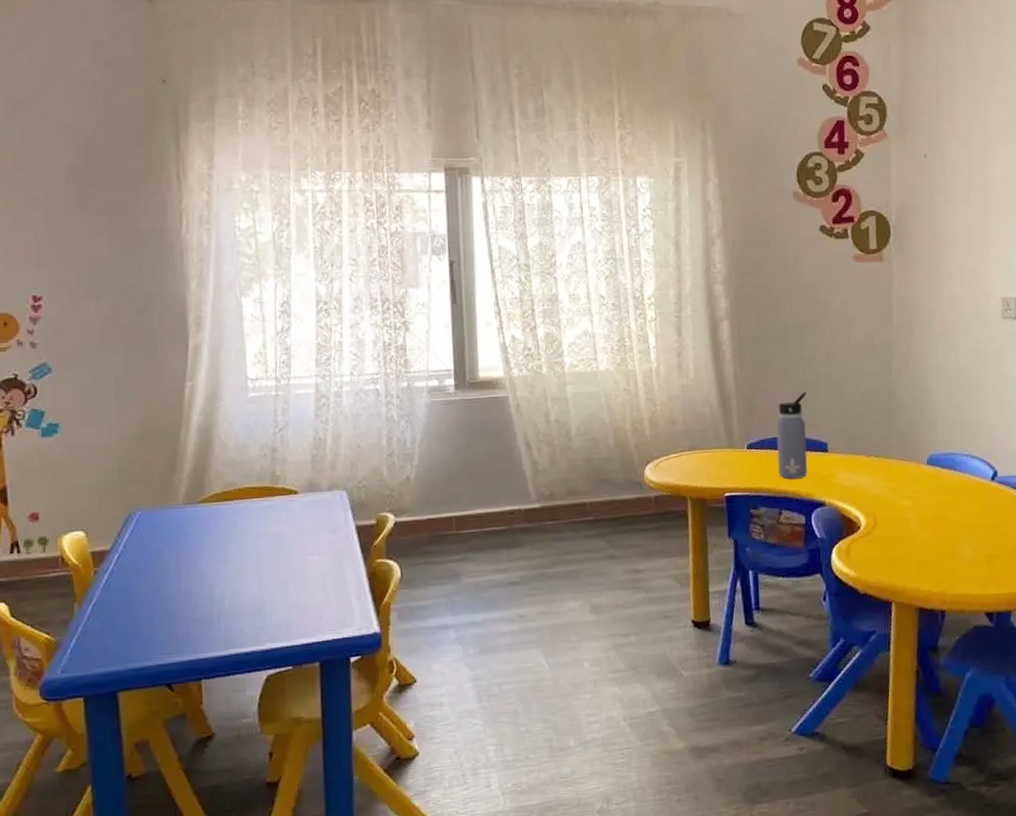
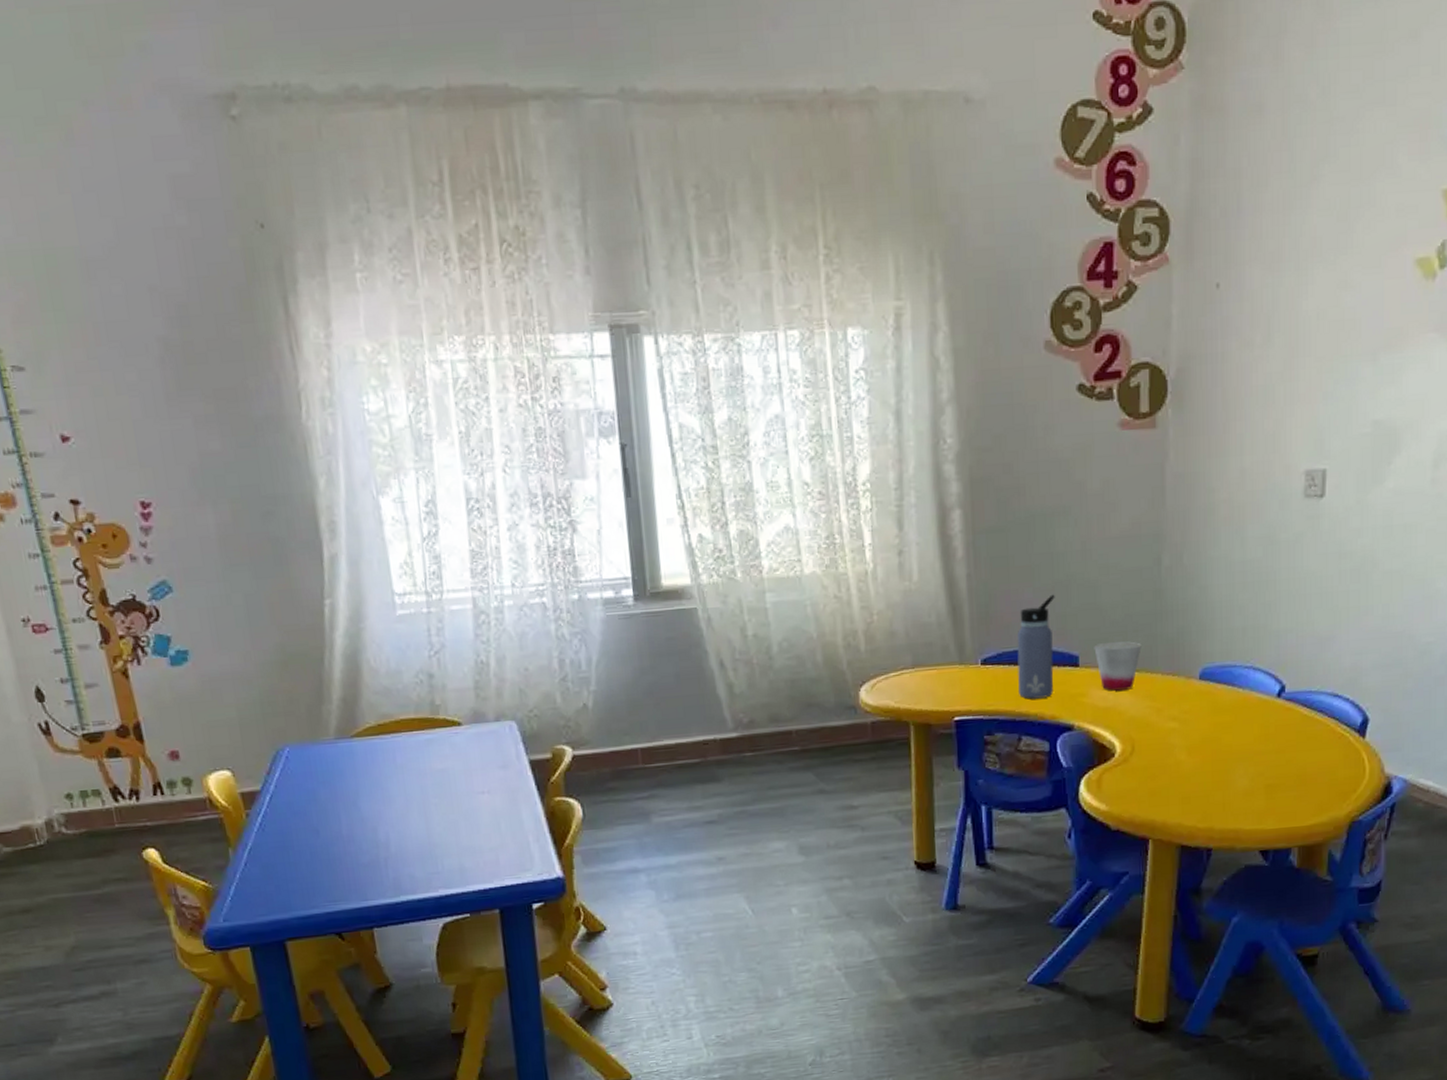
cup: none [840,431,879,473] -> present [1094,641,1142,691]

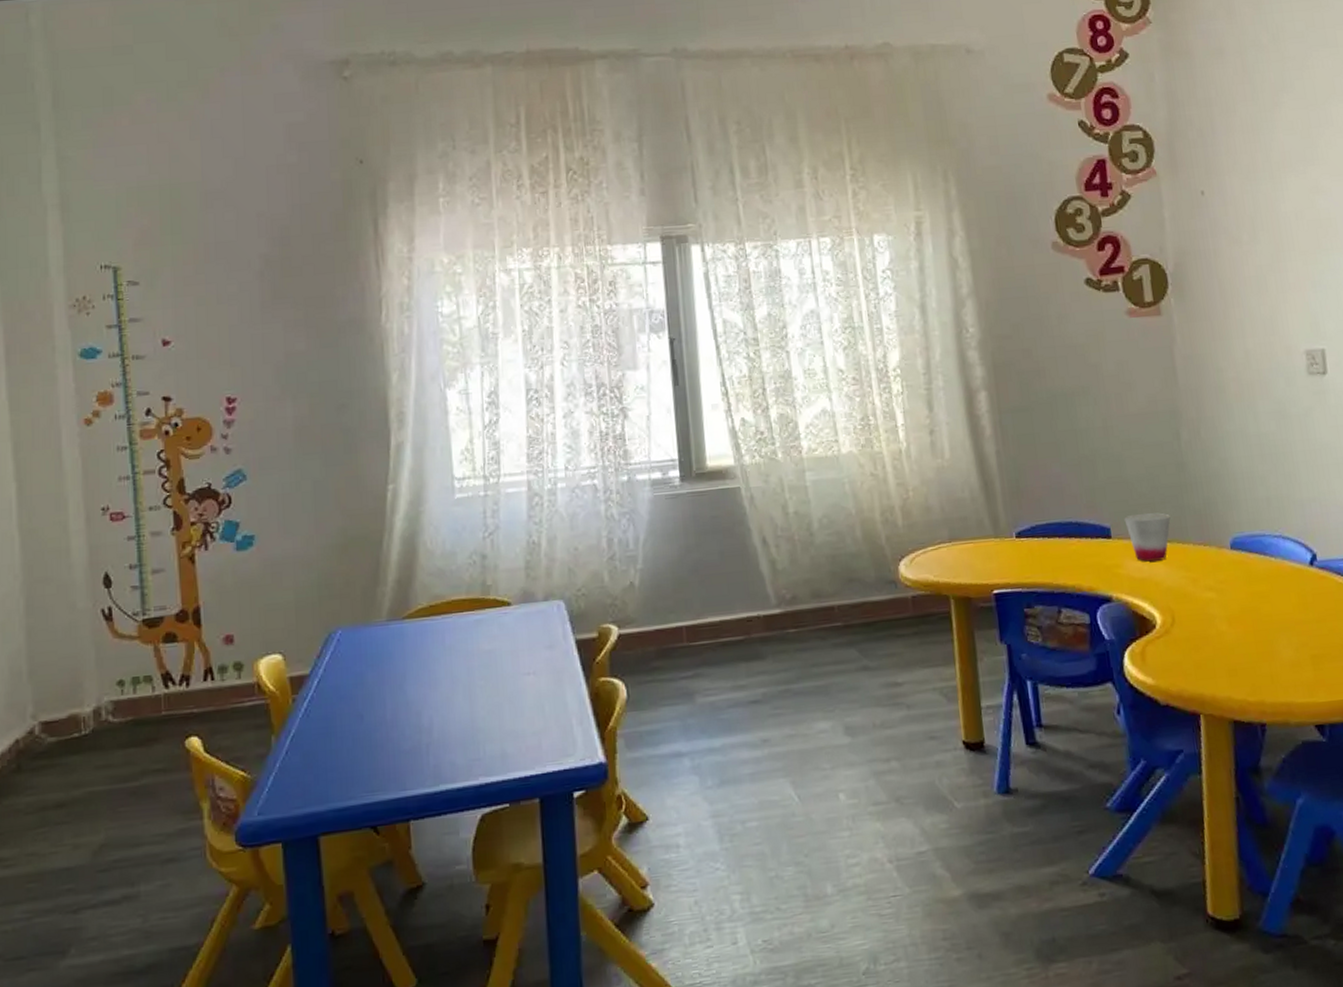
water bottle: present [1017,594,1055,699] -> none [1048,469,1089,571]

